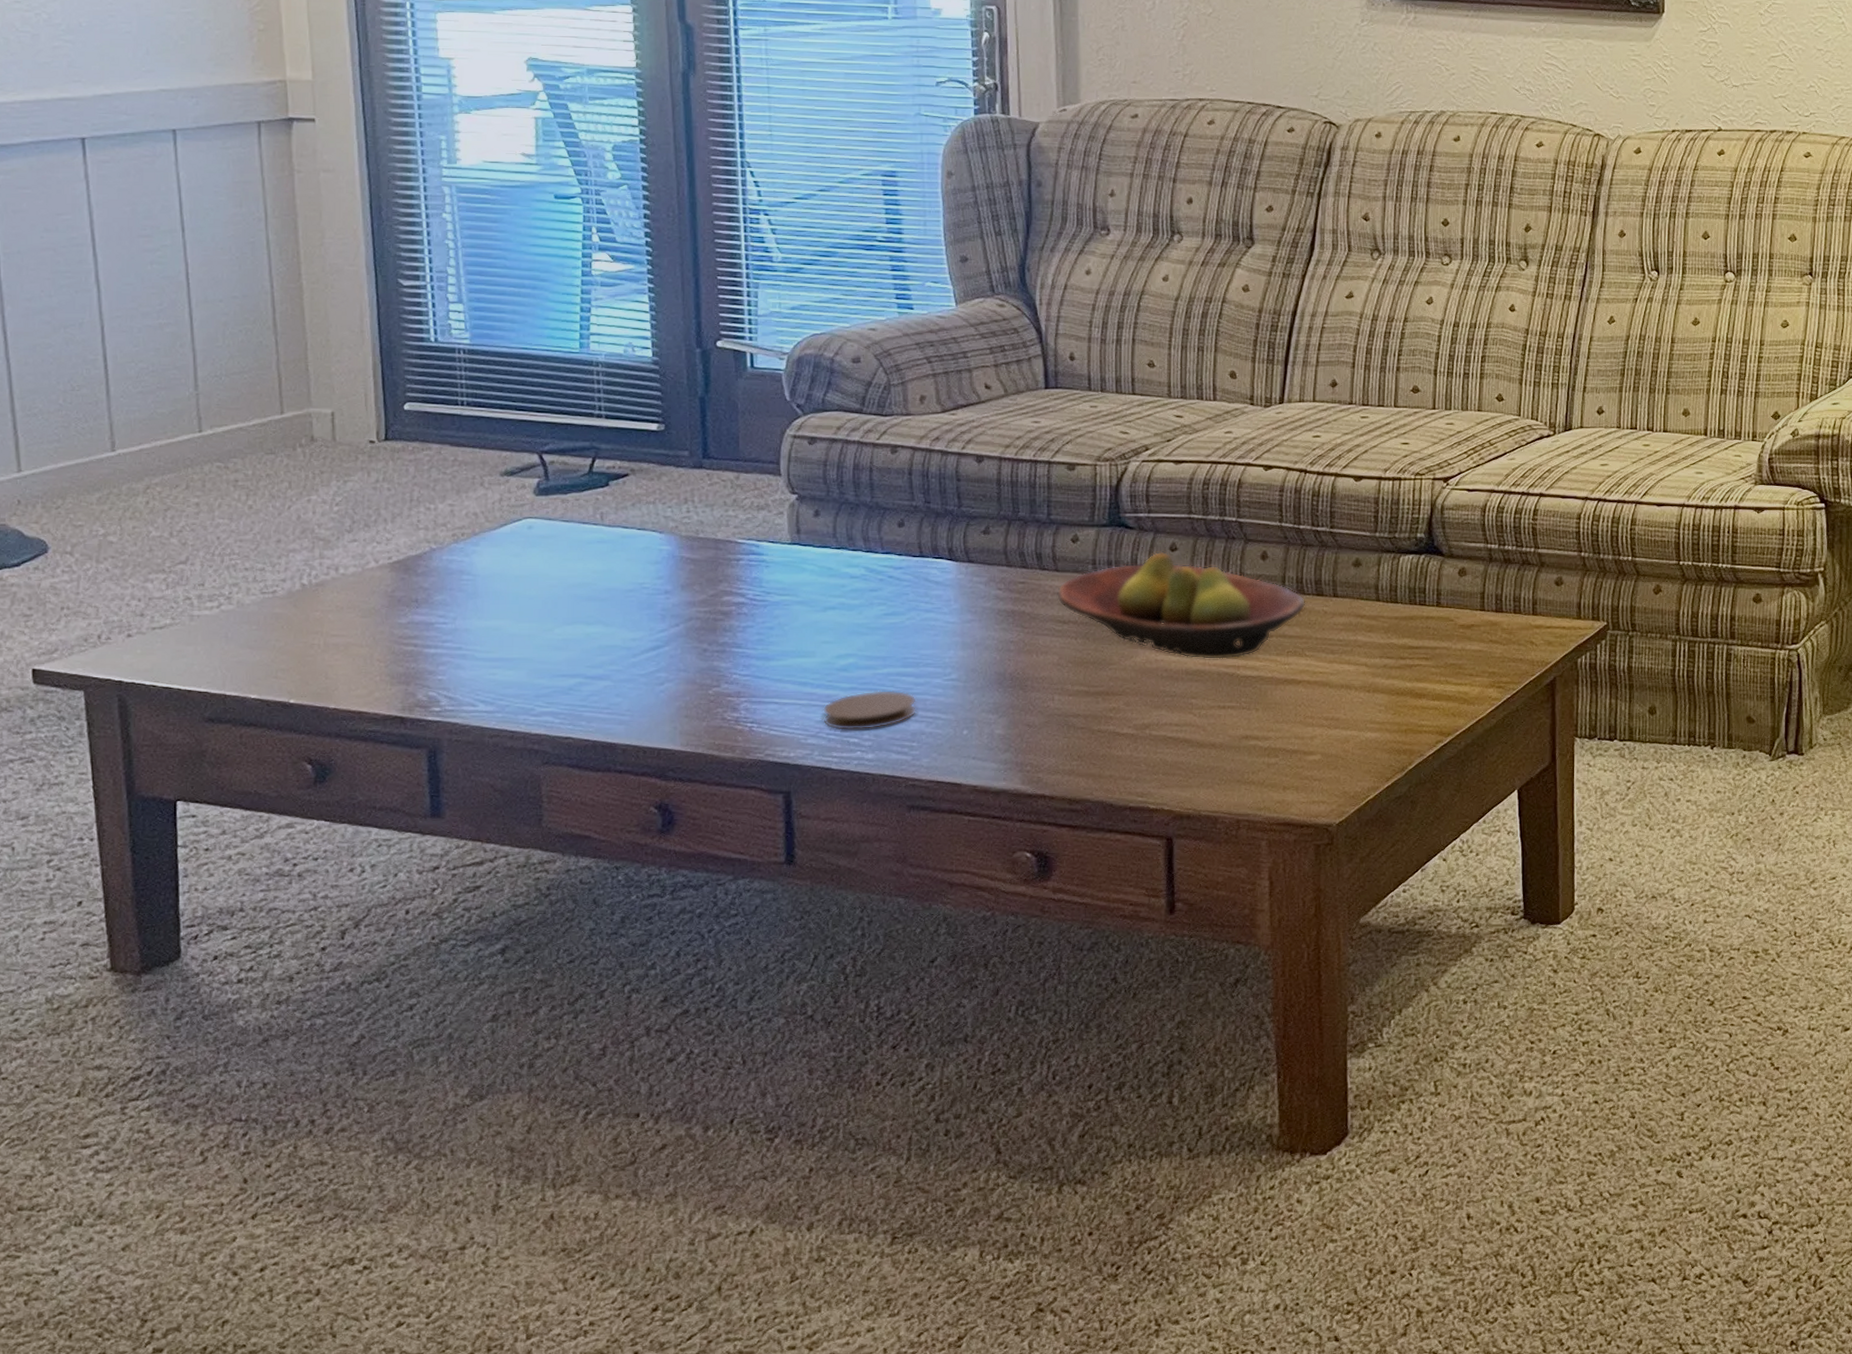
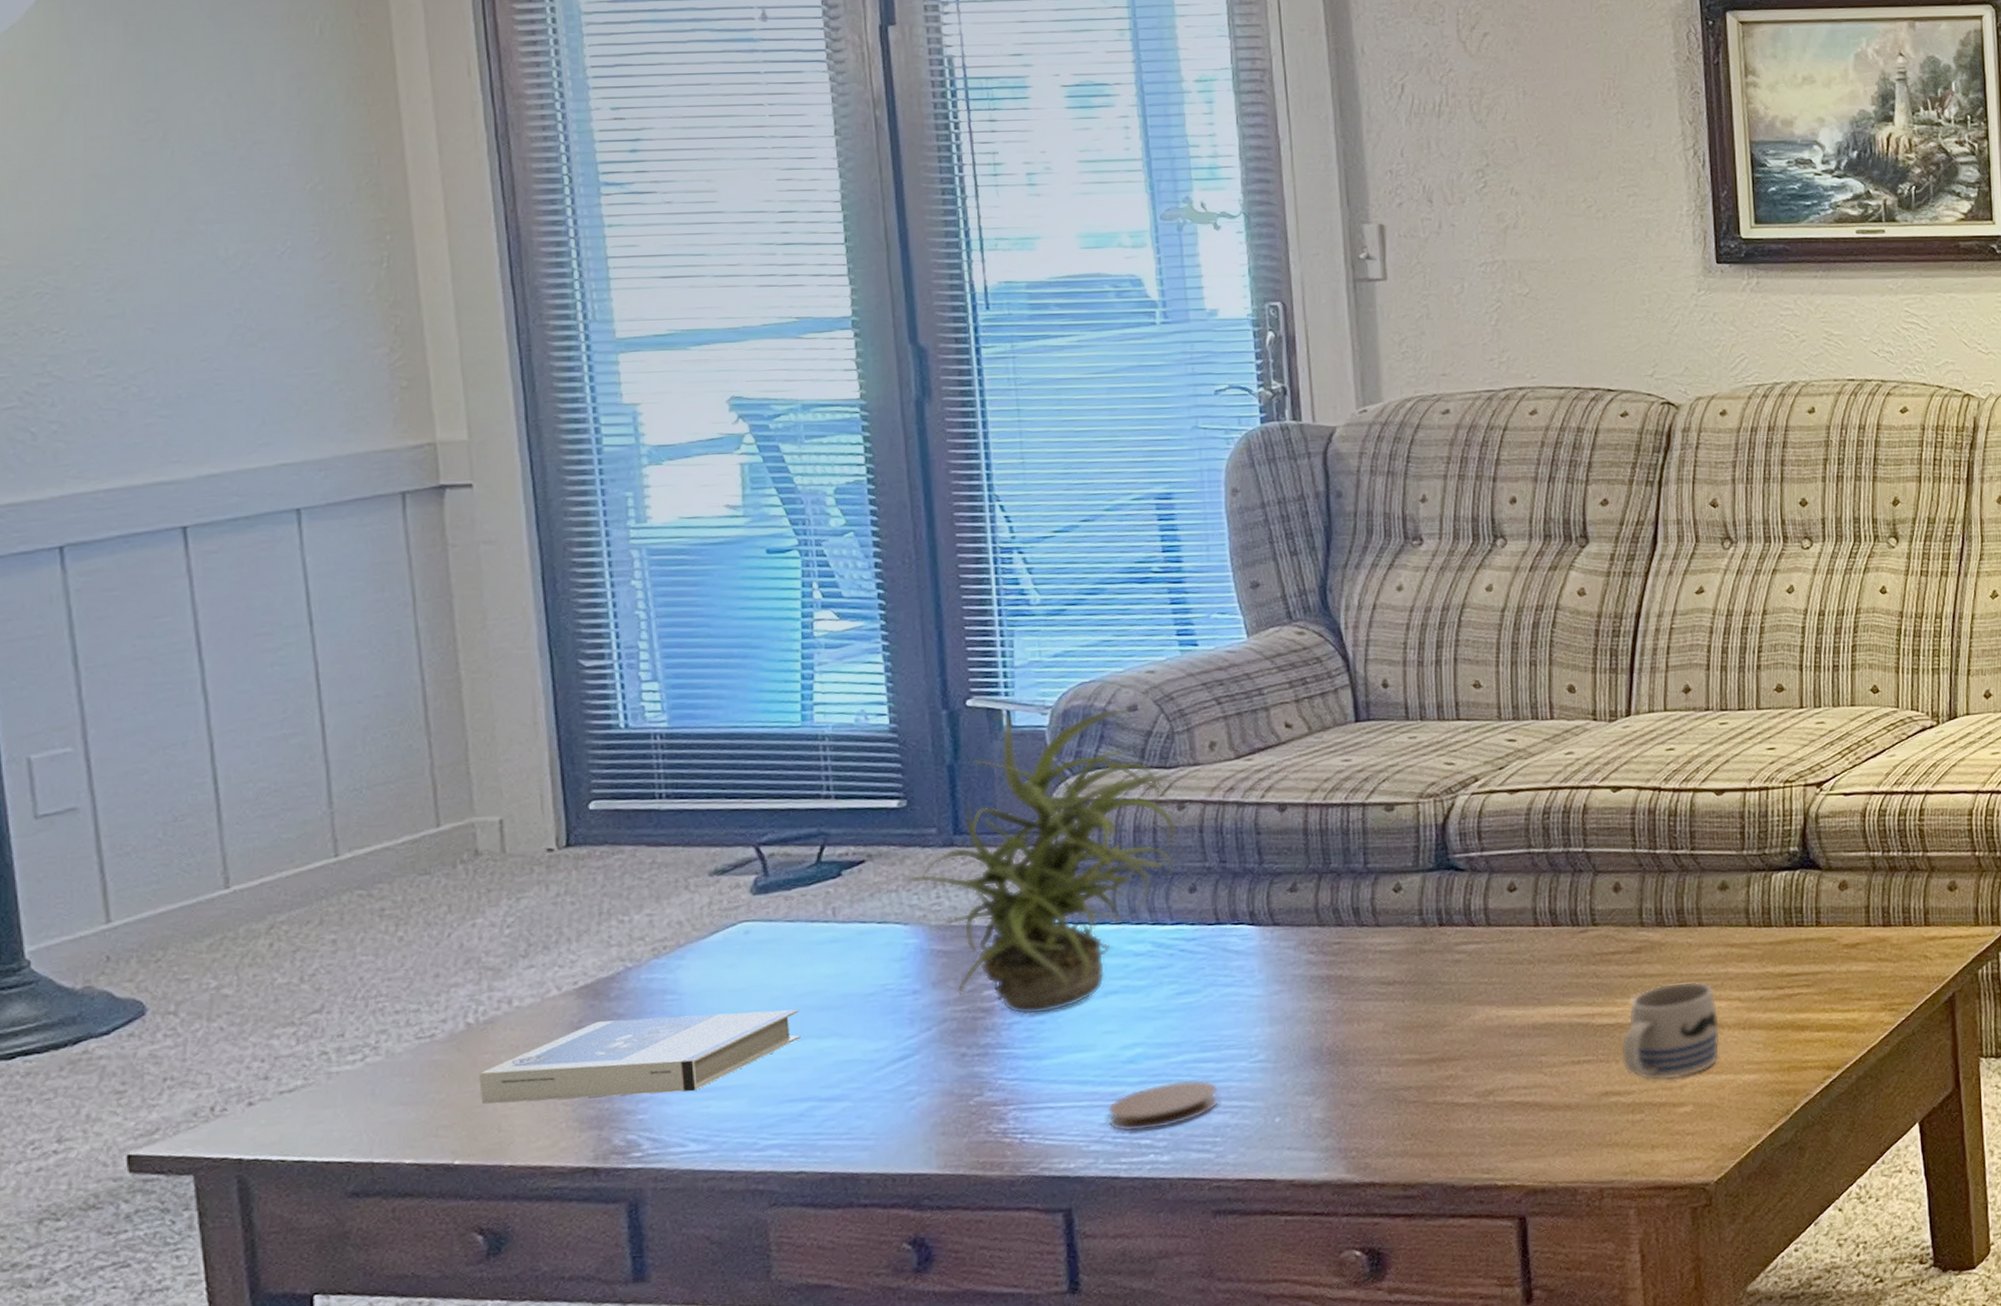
hardback book: none [311,592,572,660] -> present [479,1009,801,1104]
potted plant: none [661,354,891,621] -> present [905,707,1177,1015]
fruit bowl: present [1056,551,1306,660] -> none [1378,893,1668,1011]
mug: none [1260,645,1347,730] -> present [1620,981,1720,1081]

